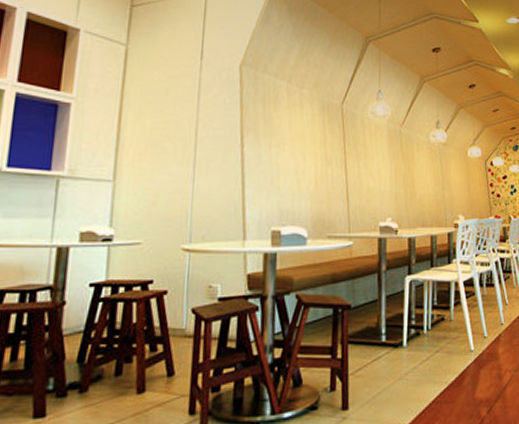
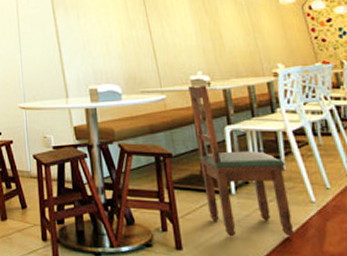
dining chair: none [375,233,453,392] -> present [187,86,295,237]

